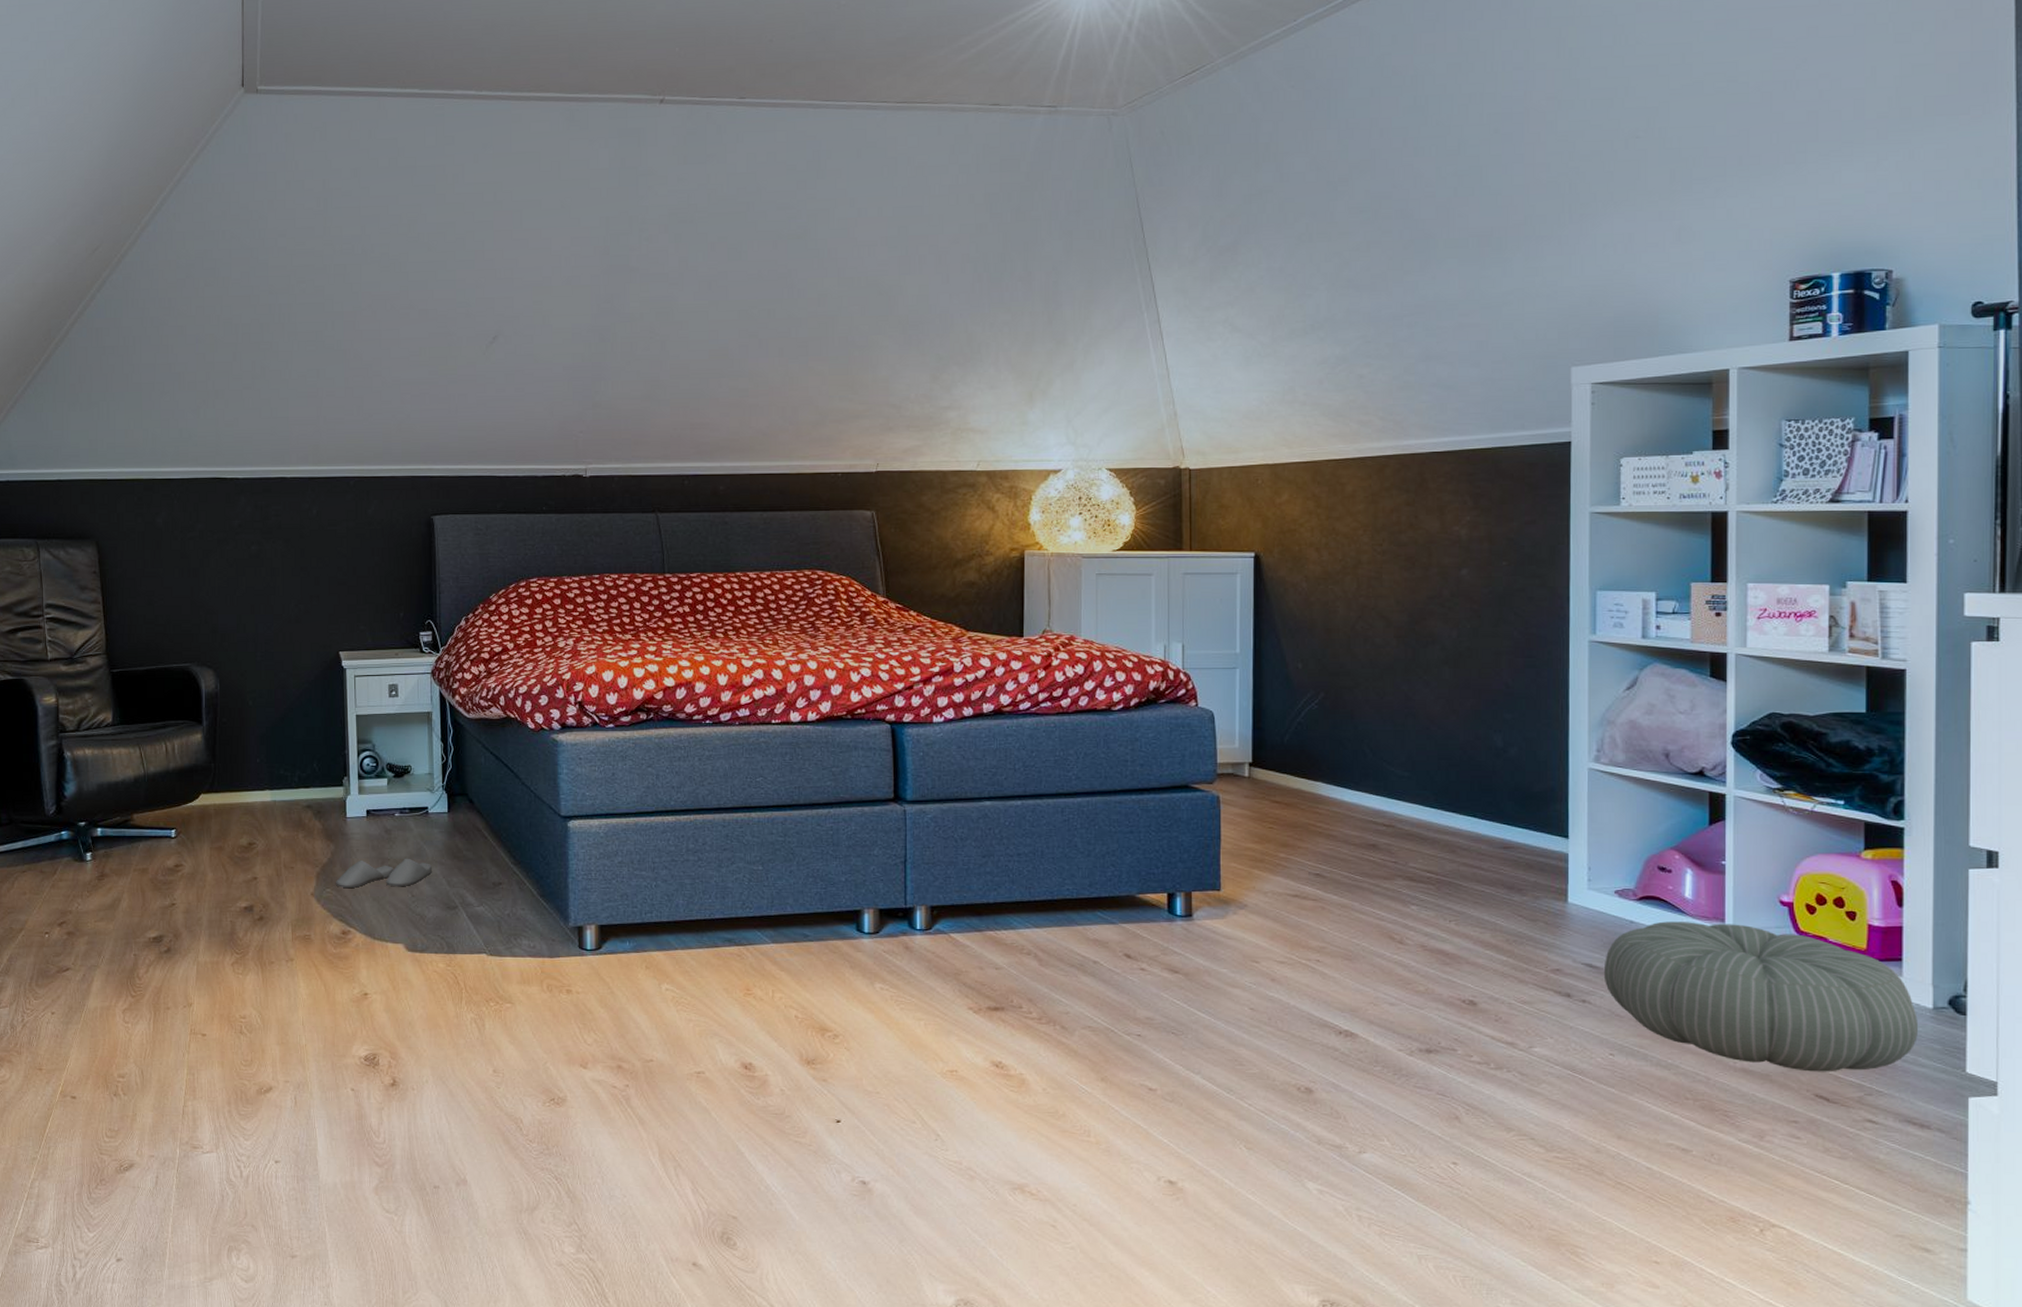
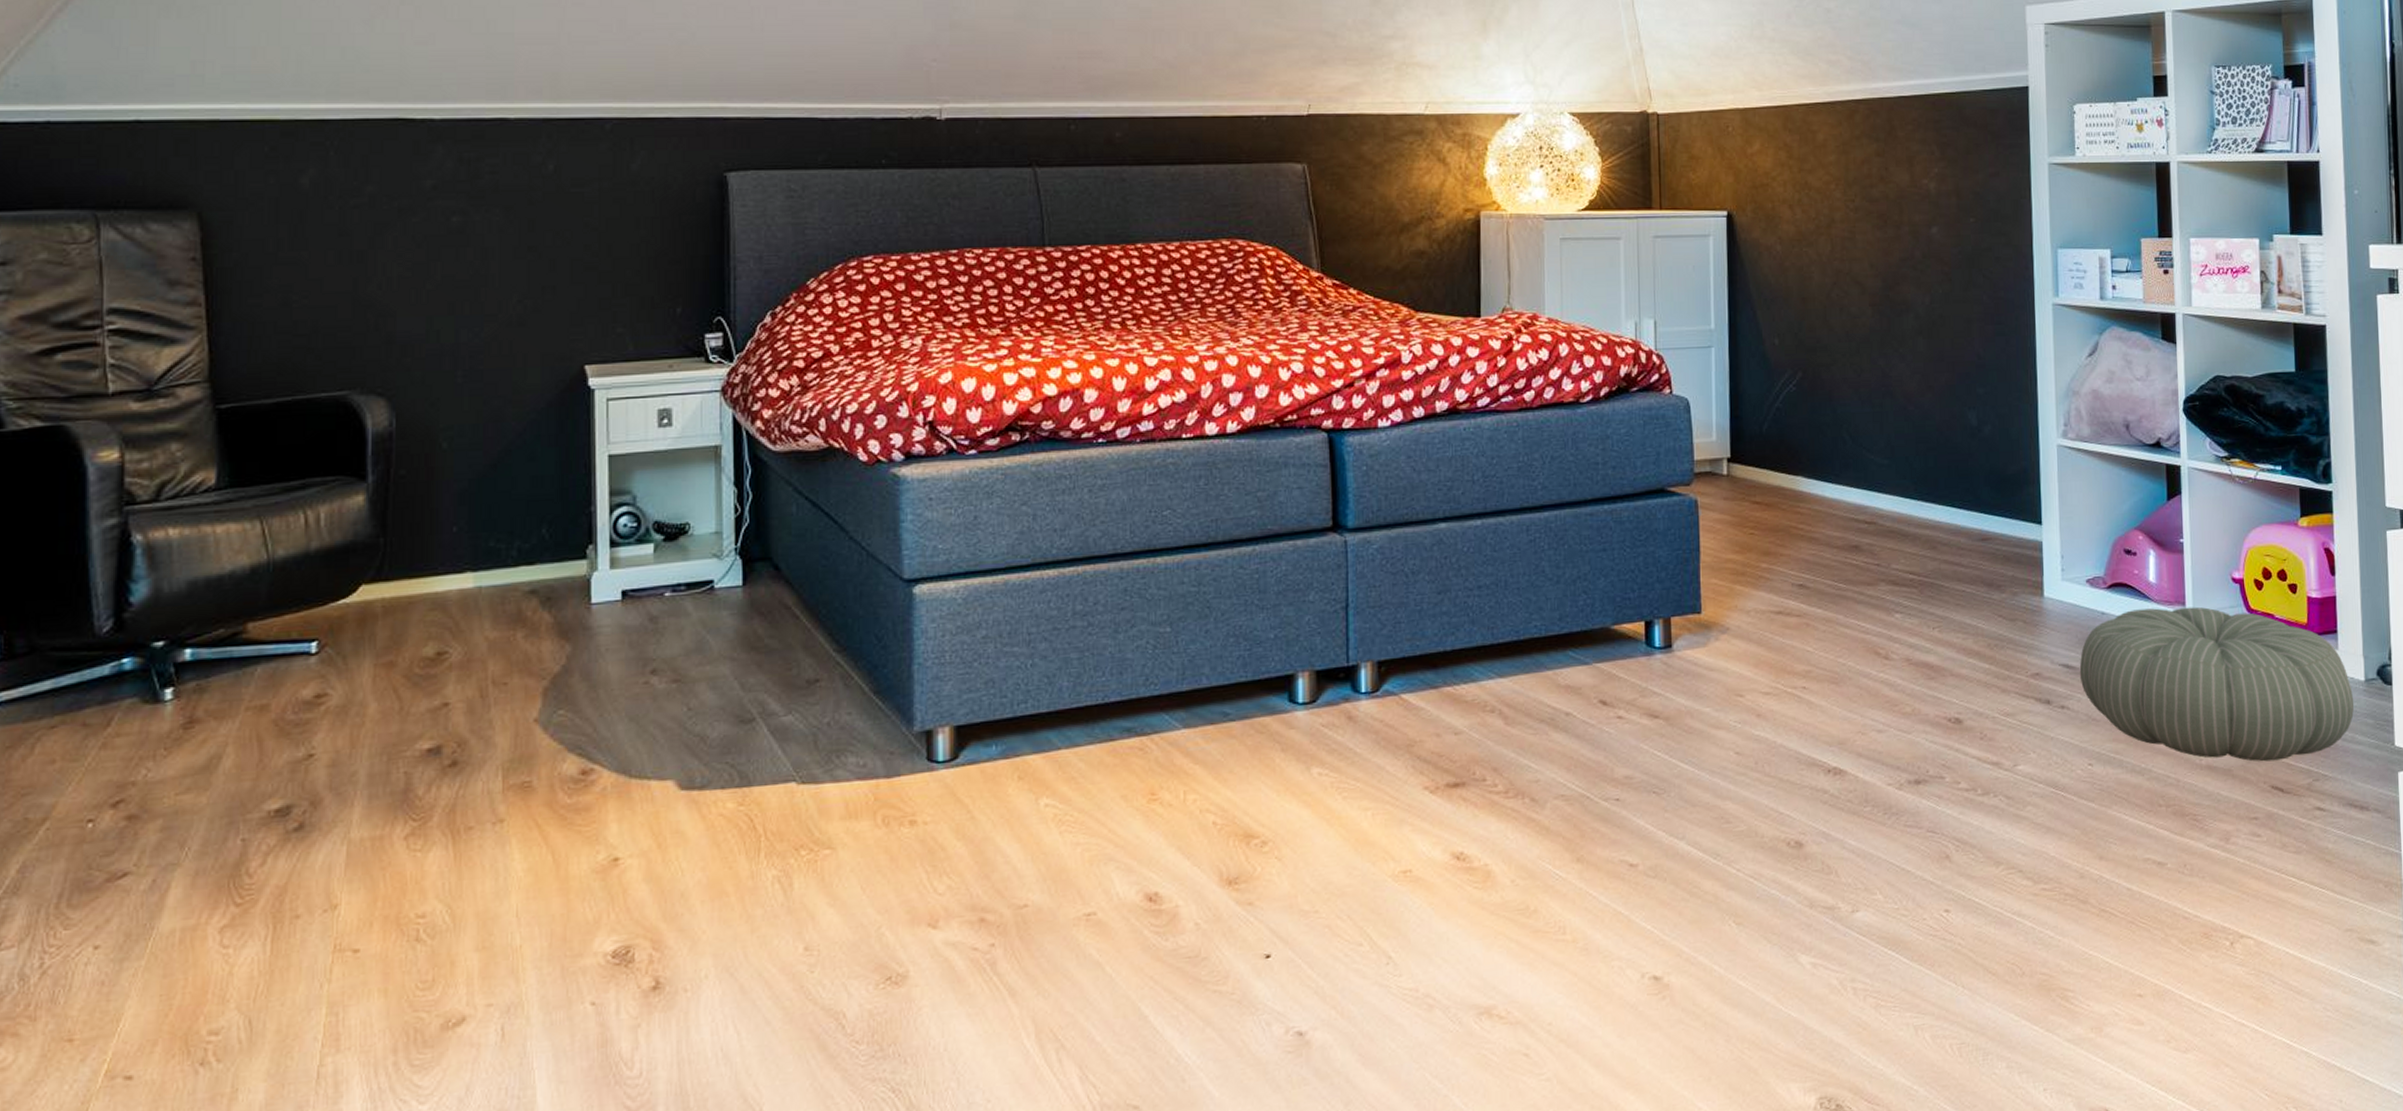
slippers: present [335,858,432,889] -> none [571,655,718,707]

